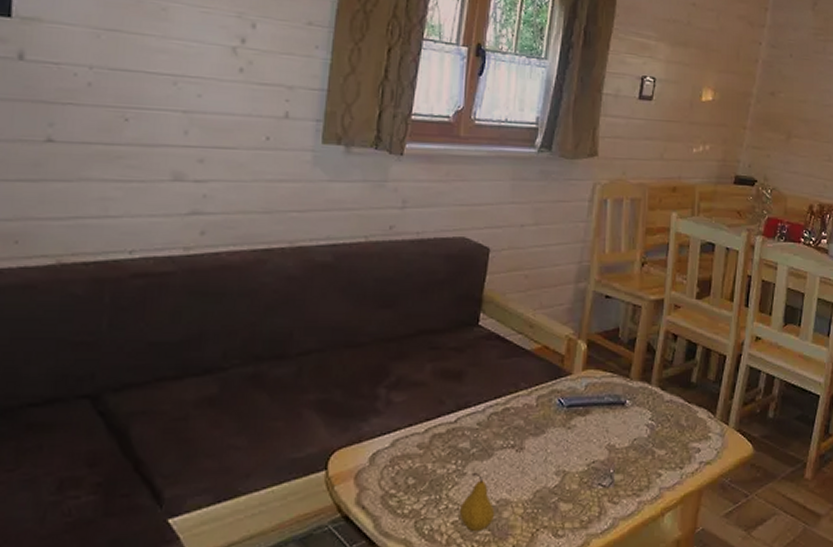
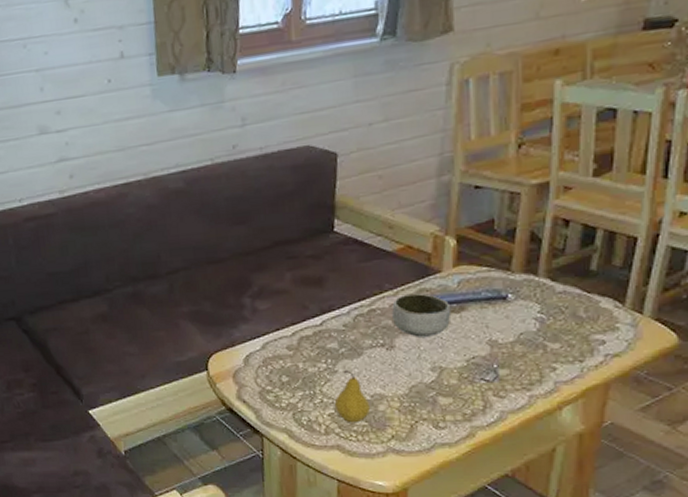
bowl: none [525,395,578,439] -> present [392,294,451,337]

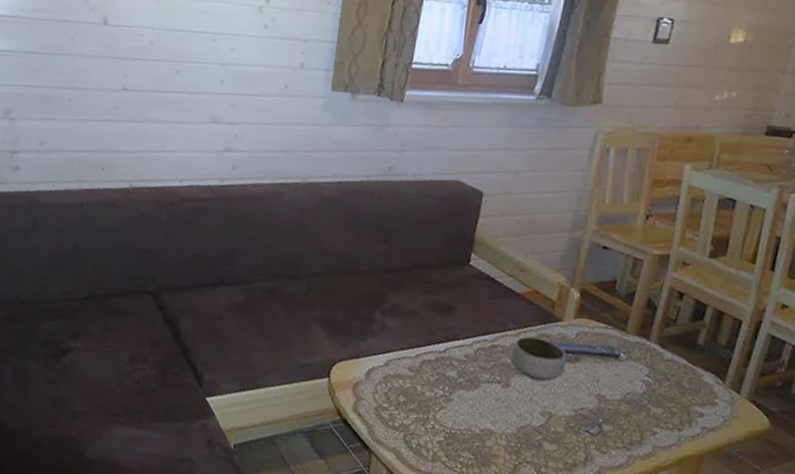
fruit: present [334,369,371,423] -> none [444,399,479,455]

